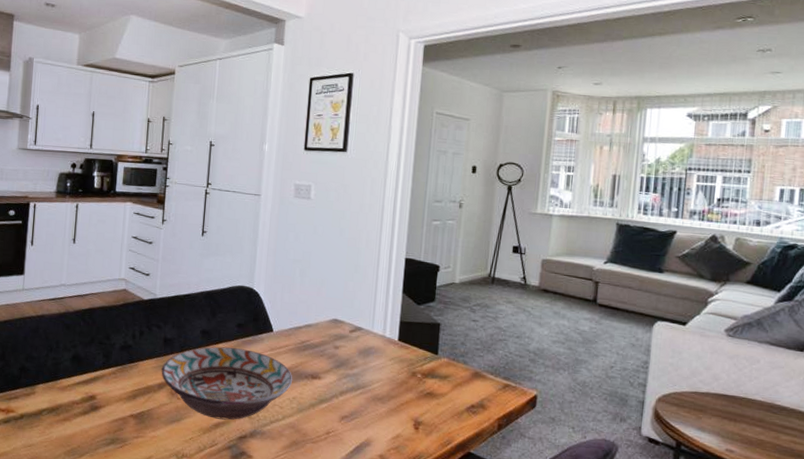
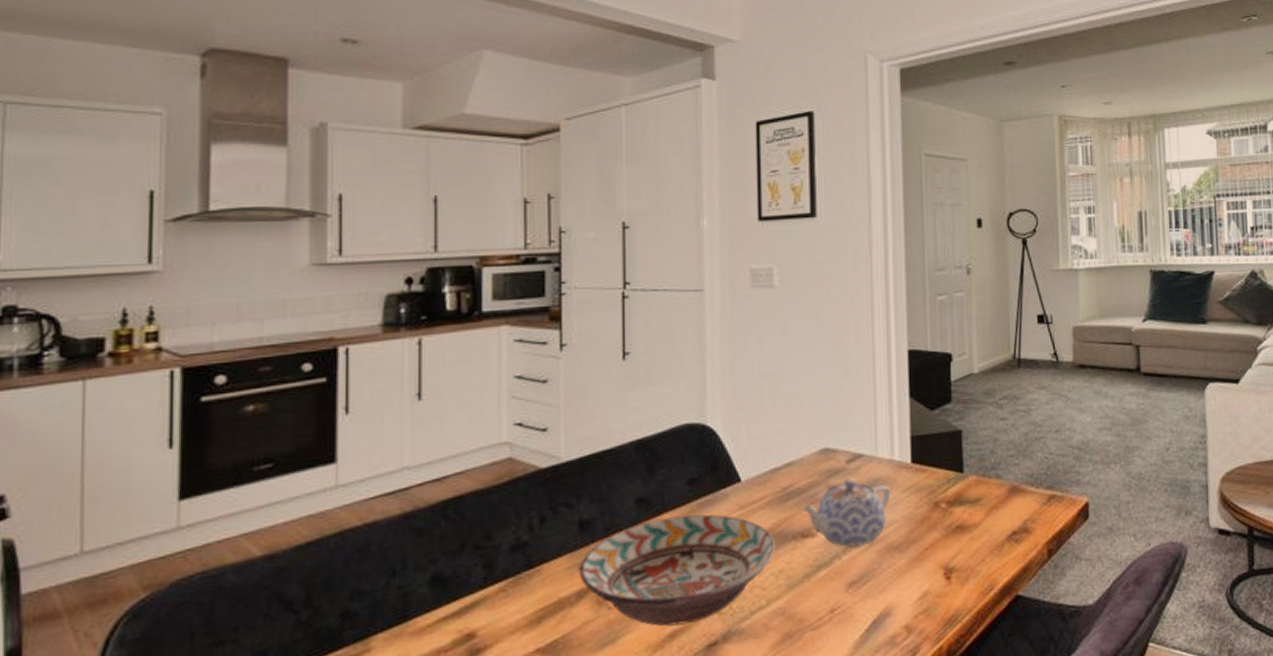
teapot: none [314,343,380,393] -> present [801,478,891,548]

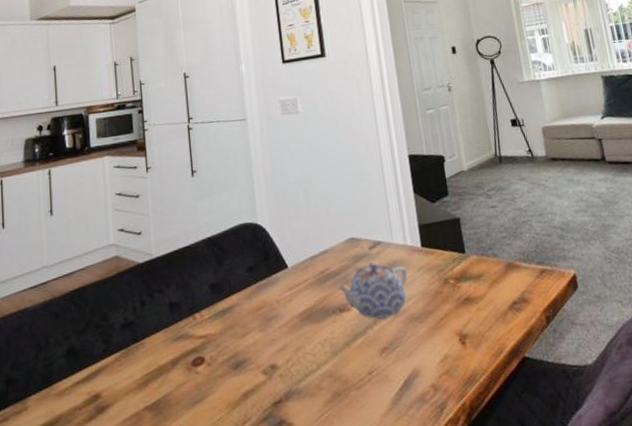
decorative bowl: present [579,514,776,627] -> none [172,295,320,388]

